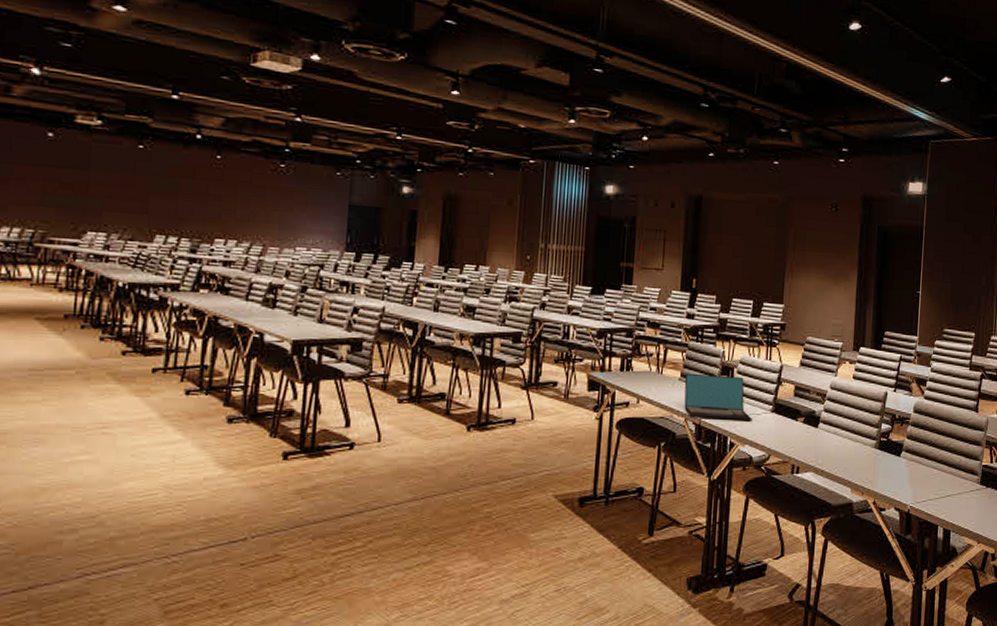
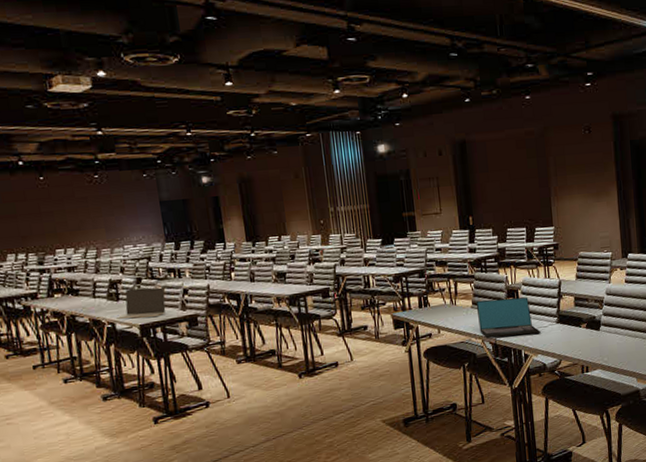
laptop: none [267,297,332,334] -> present [116,287,166,319]

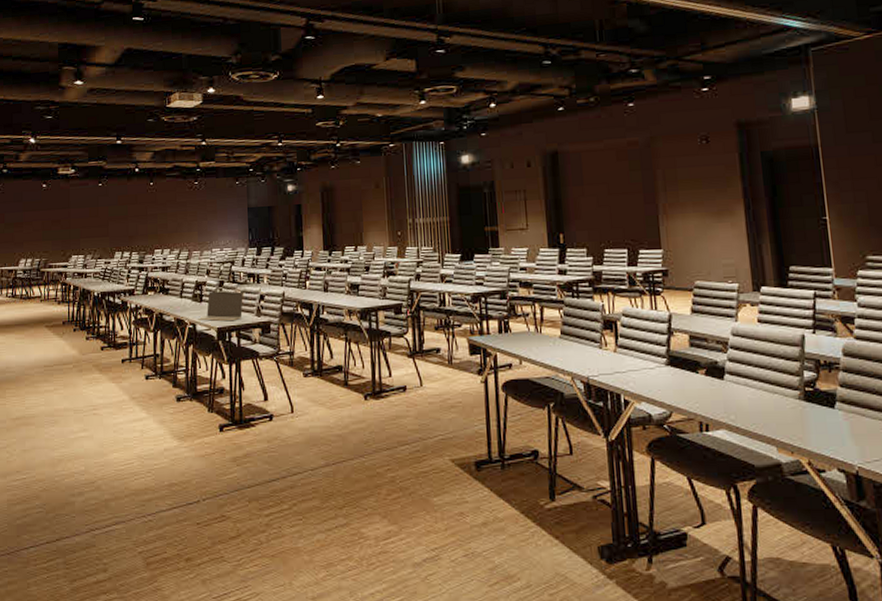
laptop: present [475,297,541,339] -> none [565,330,646,377]

